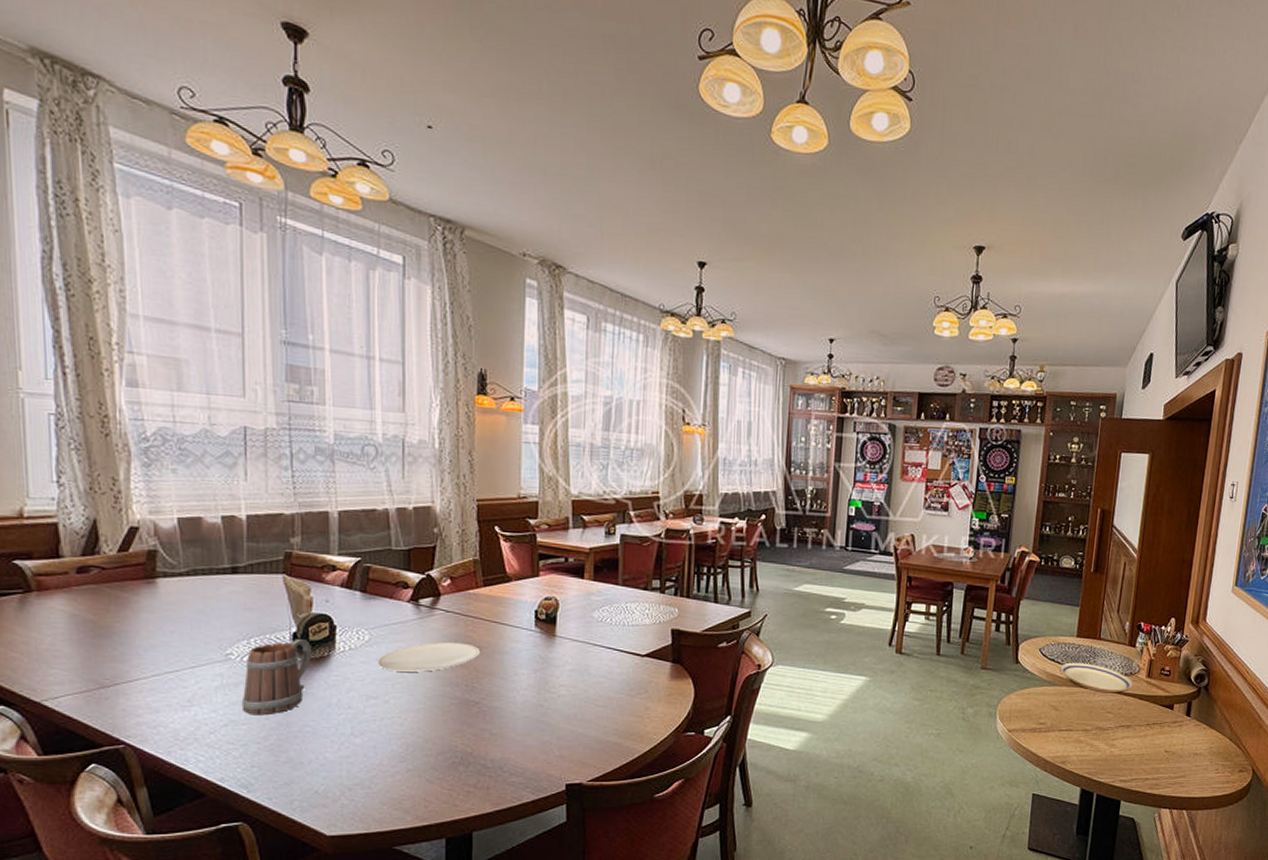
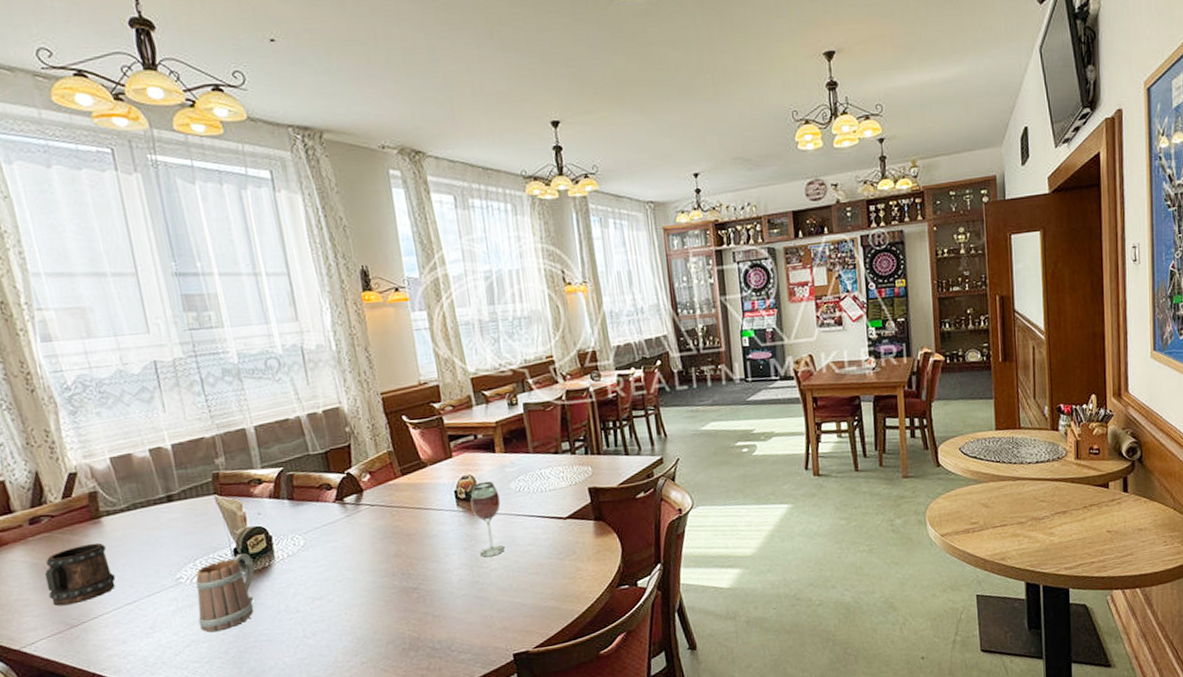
beer mug: none [83,603,160,664] -> present [44,542,116,607]
plate: present [377,642,481,672] -> none [315,533,410,571]
wineglass: none [550,605,580,683] -> present [470,481,504,558]
plate: present [1060,662,1133,694] -> none [984,455,1062,483]

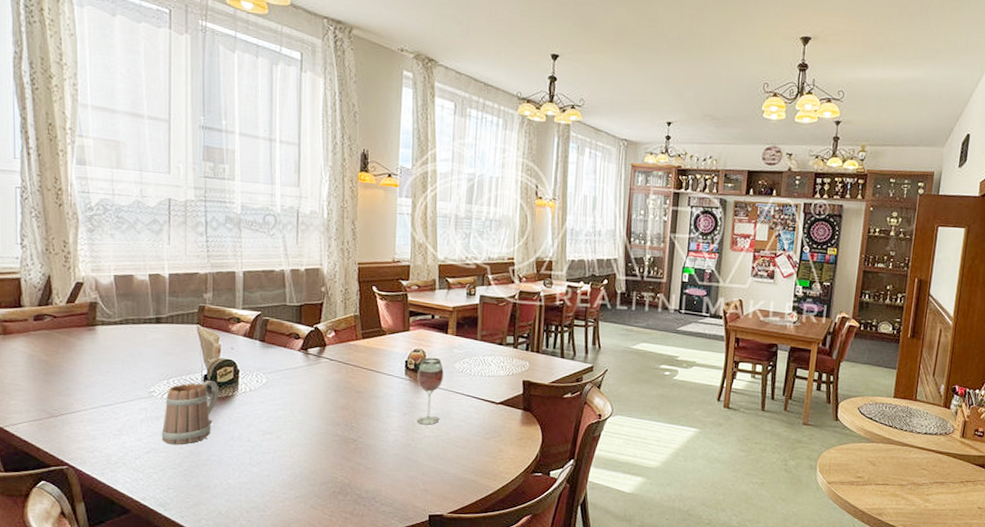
beer mug: present [44,542,116,607] -> none [37,346,98,397]

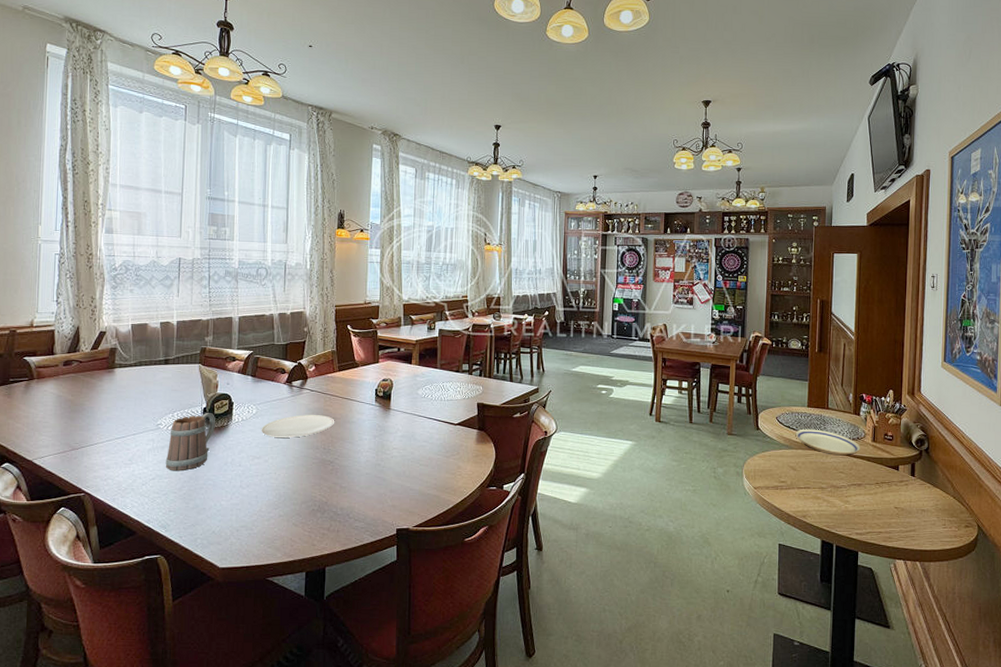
plate: none [272,386,359,412] -> present [261,415,335,438]
wineglass: present [417,357,444,425] -> none [386,385,409,446]
plate: none [877,421,948,452] -> present [795,429,860,456]

